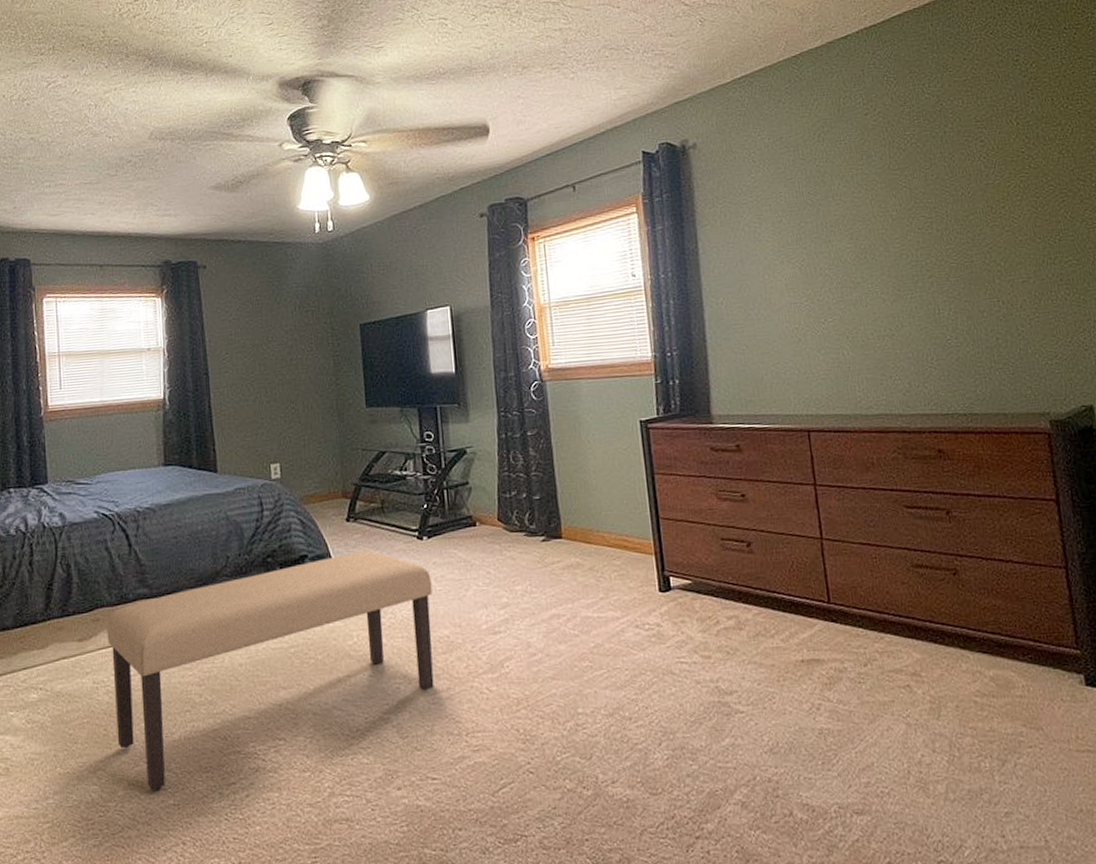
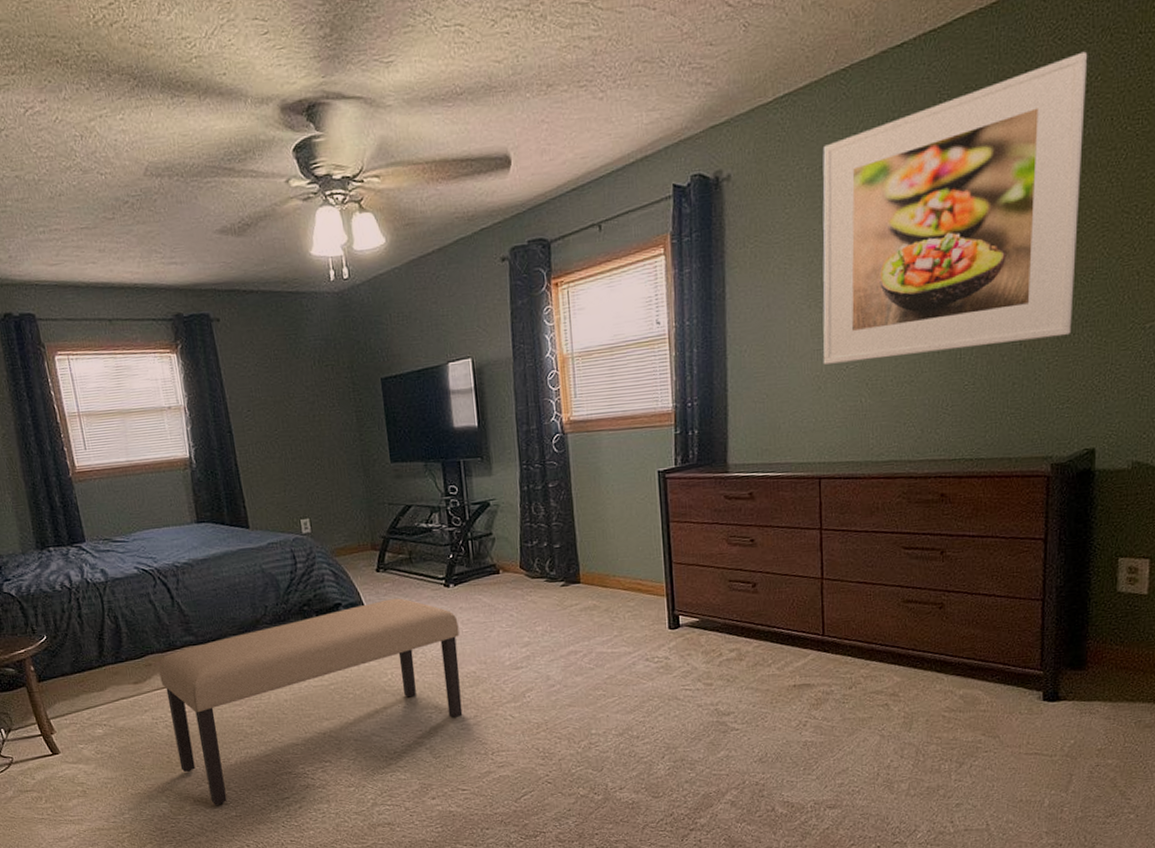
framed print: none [782,43,1048,317] -> present [822,51,1088,365]

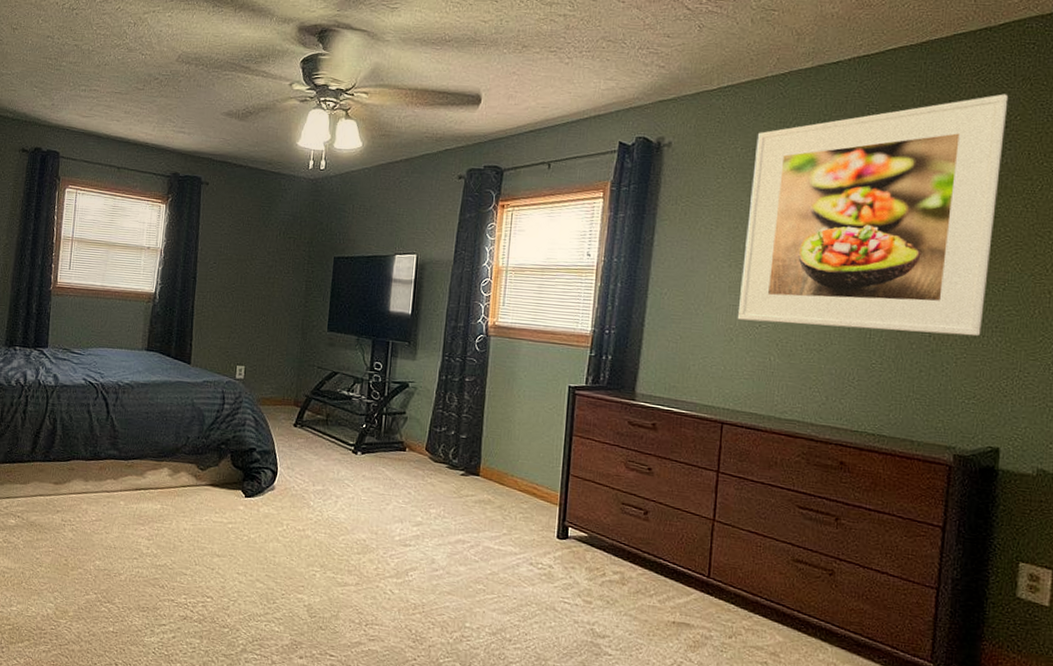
bench: present [158,598,463,805] -> none [74,453,359,618]

